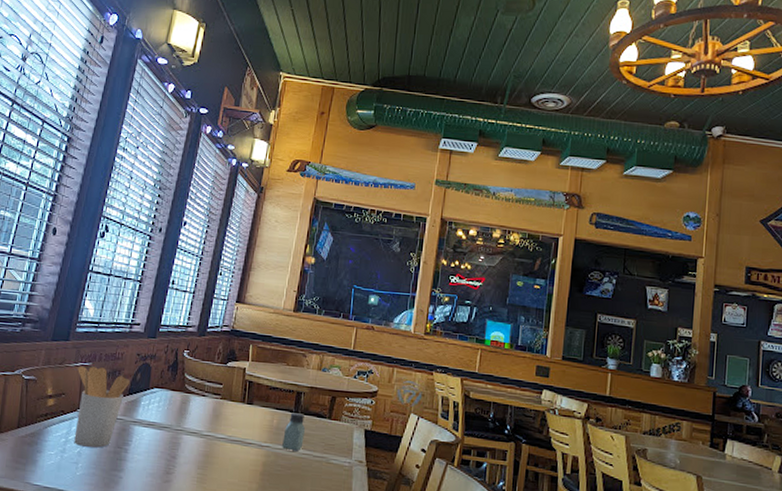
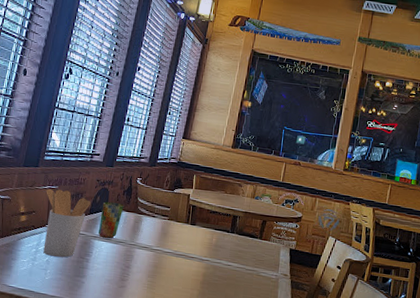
cup: none [138,379,169,424] -> present [98,201,124,239]
saltshaker: present [282,413,305,451] -> none [220,233,239,265]

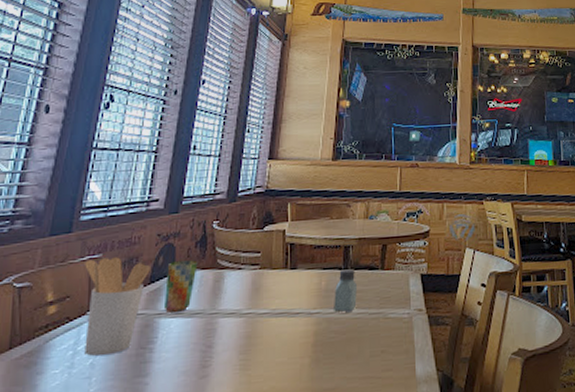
saltshaker: none [220,233,239,265] -> present [334,269,357,312]

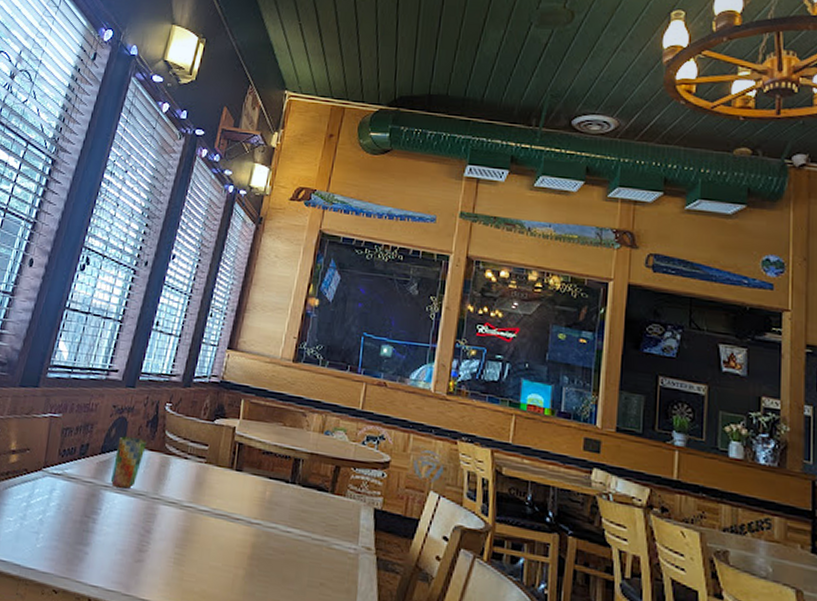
utensil holder: present [84,257,150,356] -> none [36,417,103,516]
saltshaker: present [334,269,357,312] -> none [275,483,303,532]

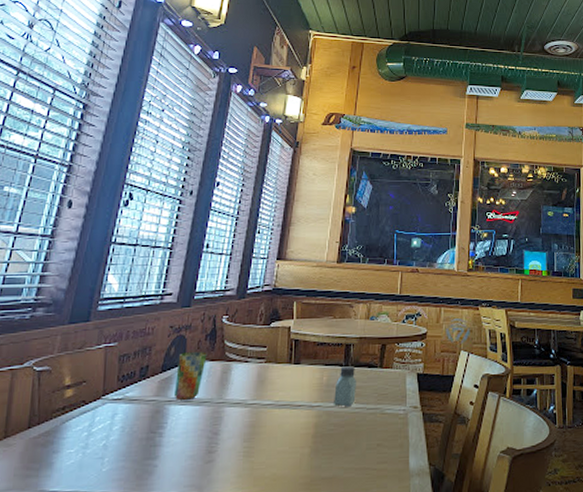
saltshaker: none [275,483,303,532] -> present [334,366,356,407]

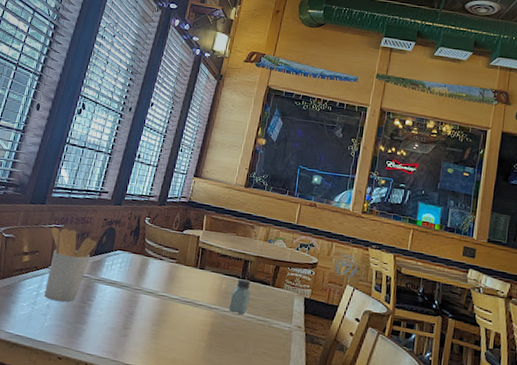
utensil holder: none [98,346,163,438] -> present [44,227,96,302]
cup: present [173,352,207,401] -> none [102,242,131,283]

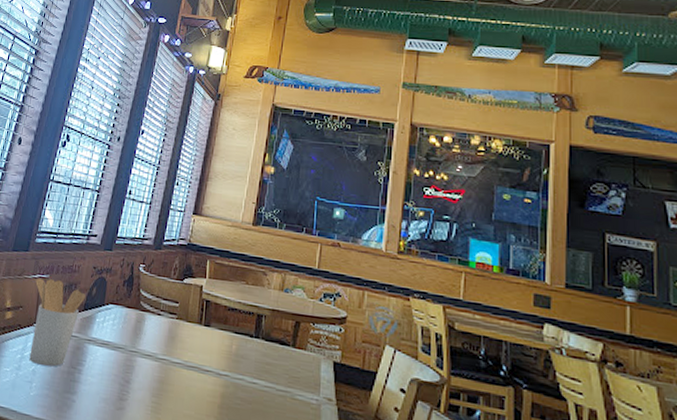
saltshaker: present [229,279,250,314] -> none [242,338,266,383]

